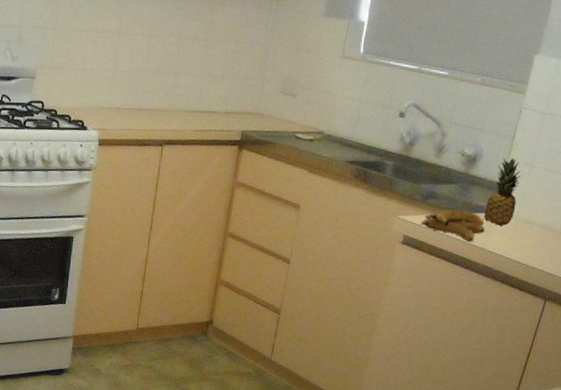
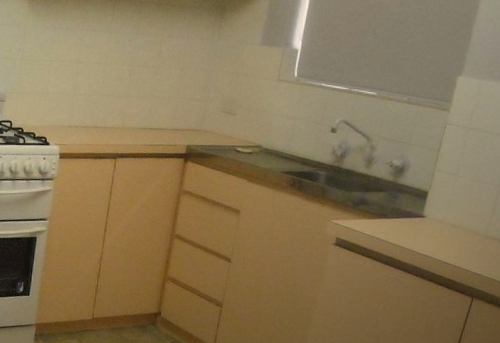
banana: present [420,209,485,242] -> none [352,214,413,244]
fruit: present [483,157,521,226] -> none [412,168,447,230]

